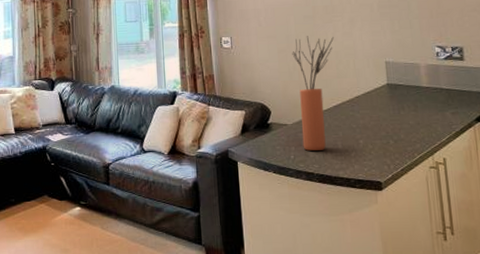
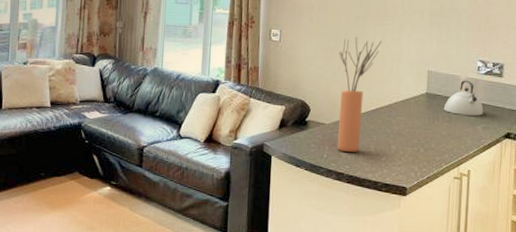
kettle: none [407,67,450,103] -> present [443,80,483,116]

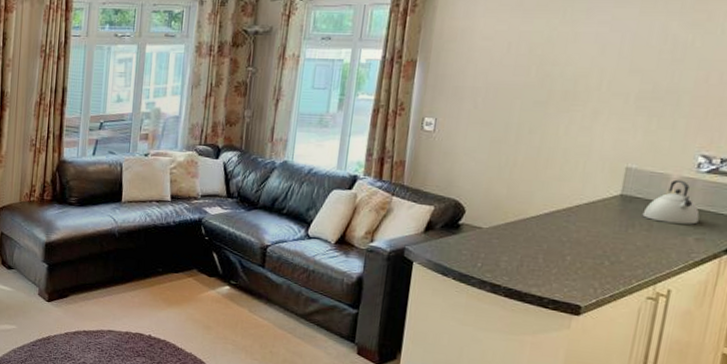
vase: present [337,37,382,152] -> none [495,126,566,262]

